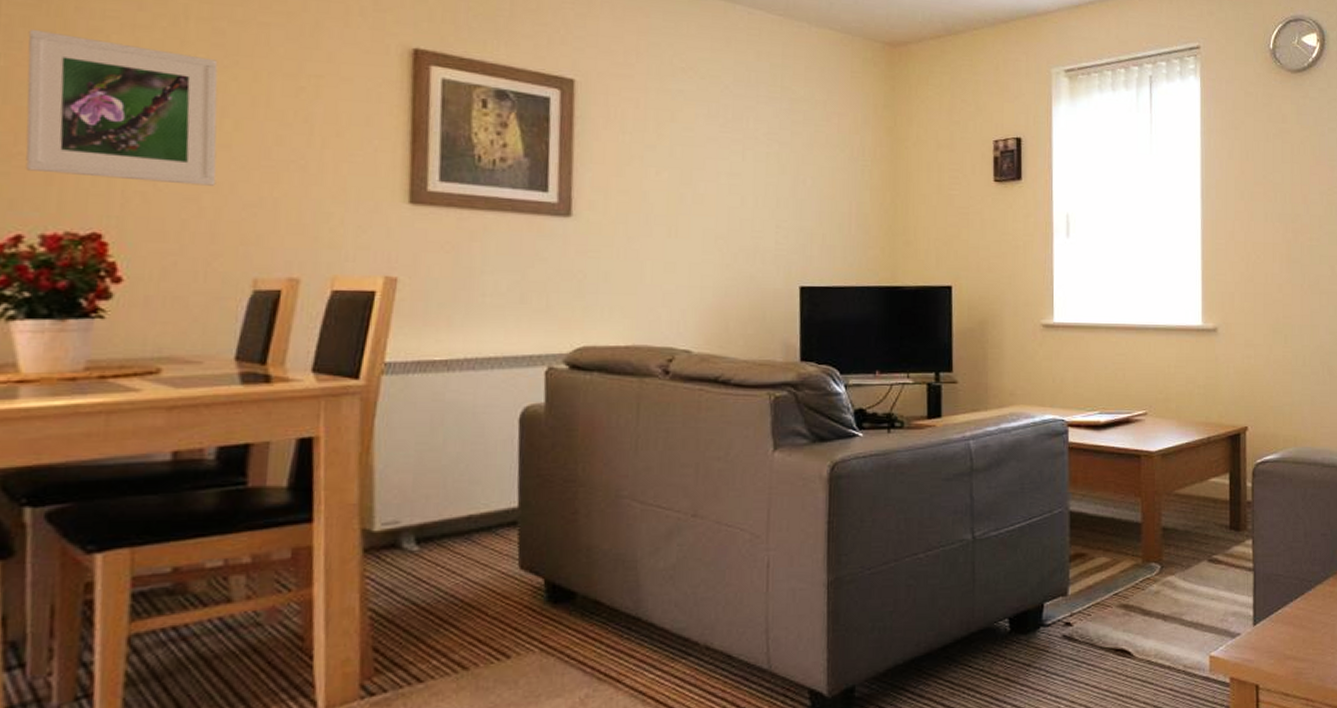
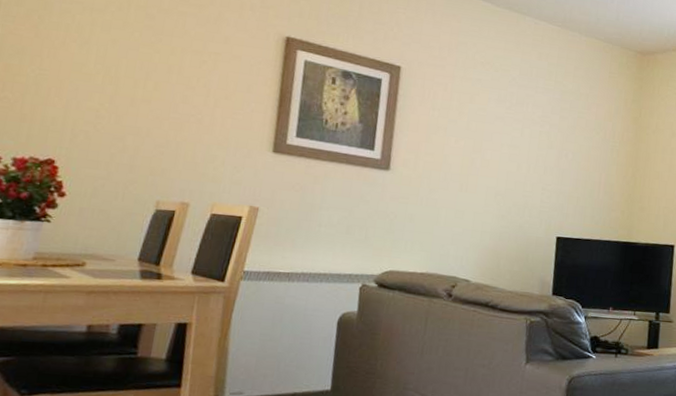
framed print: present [25,28,218,186] -> none [8,7,148,130]

